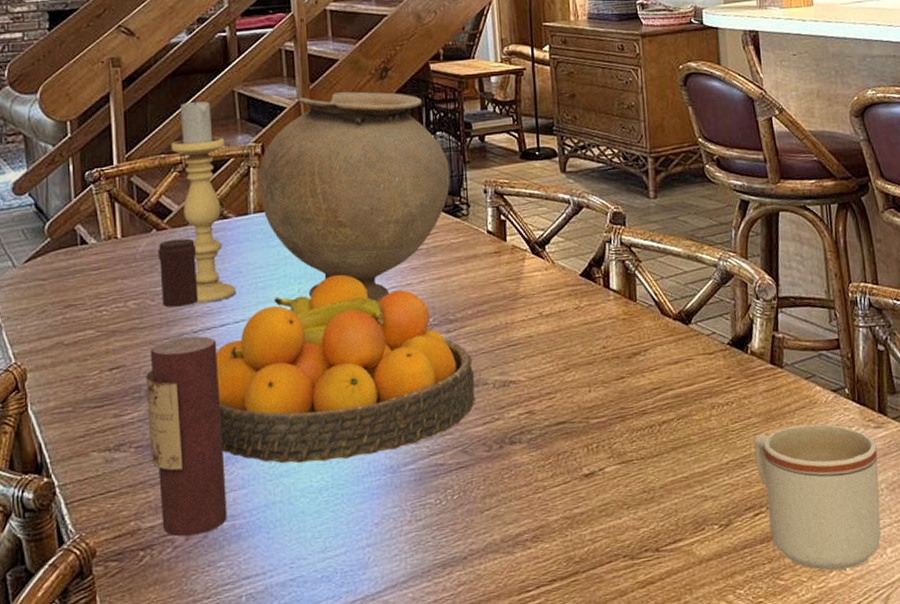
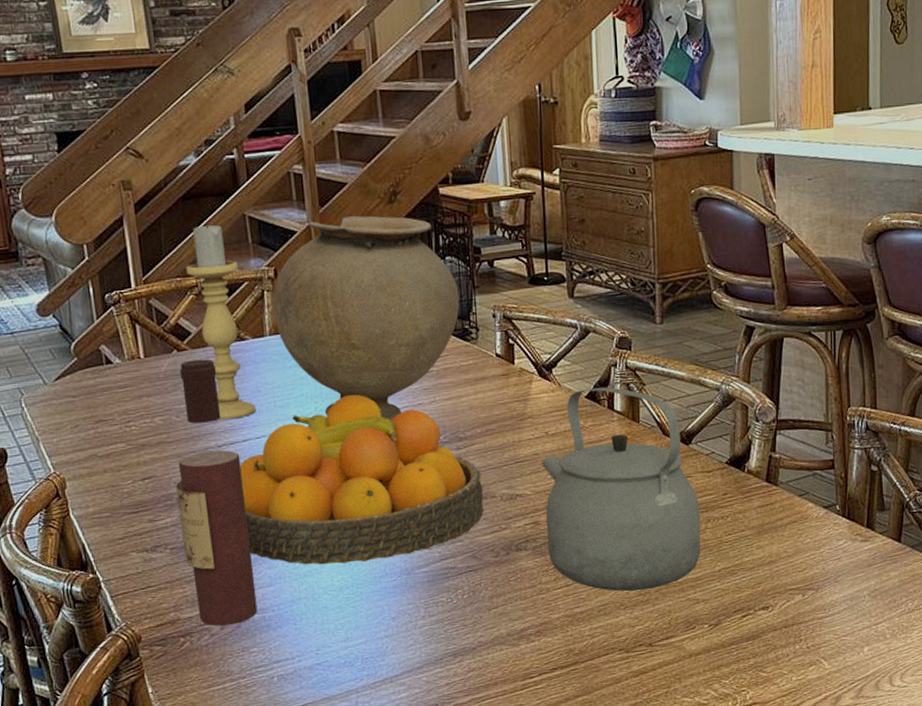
tea kettle: none [536,264,707,489] -> present [542,387,701,592]
mug: present [753,423,881,571] -> none [745,536,863,665]

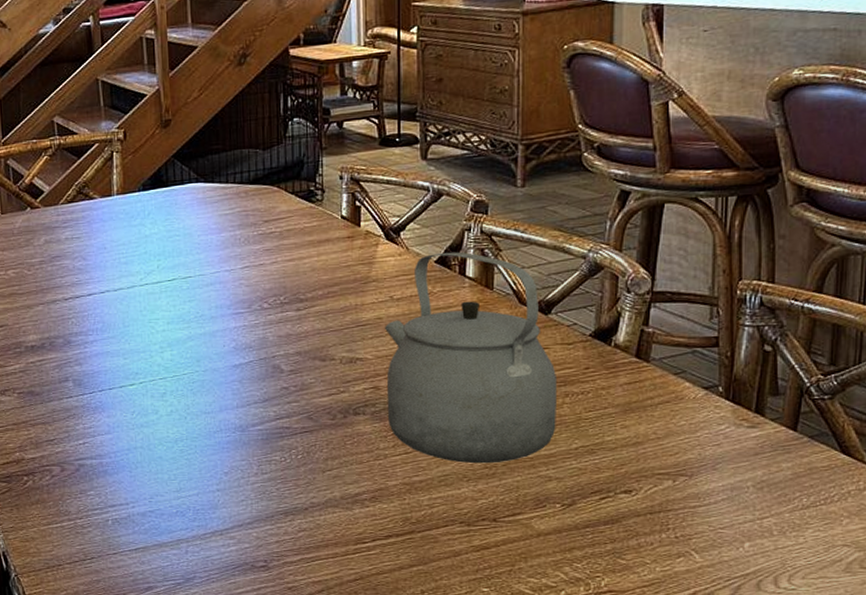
wine bottle: present [176,359,258,626] -> none [25,216,96,468]
candle holder: present [186,222,256,420] -> none [41,86,102,275]
fruit bowl: present [239,394,484,565] -> none [84,253,322,417]
vase: present [271,216,460,421] -> none [120,78,306,280]

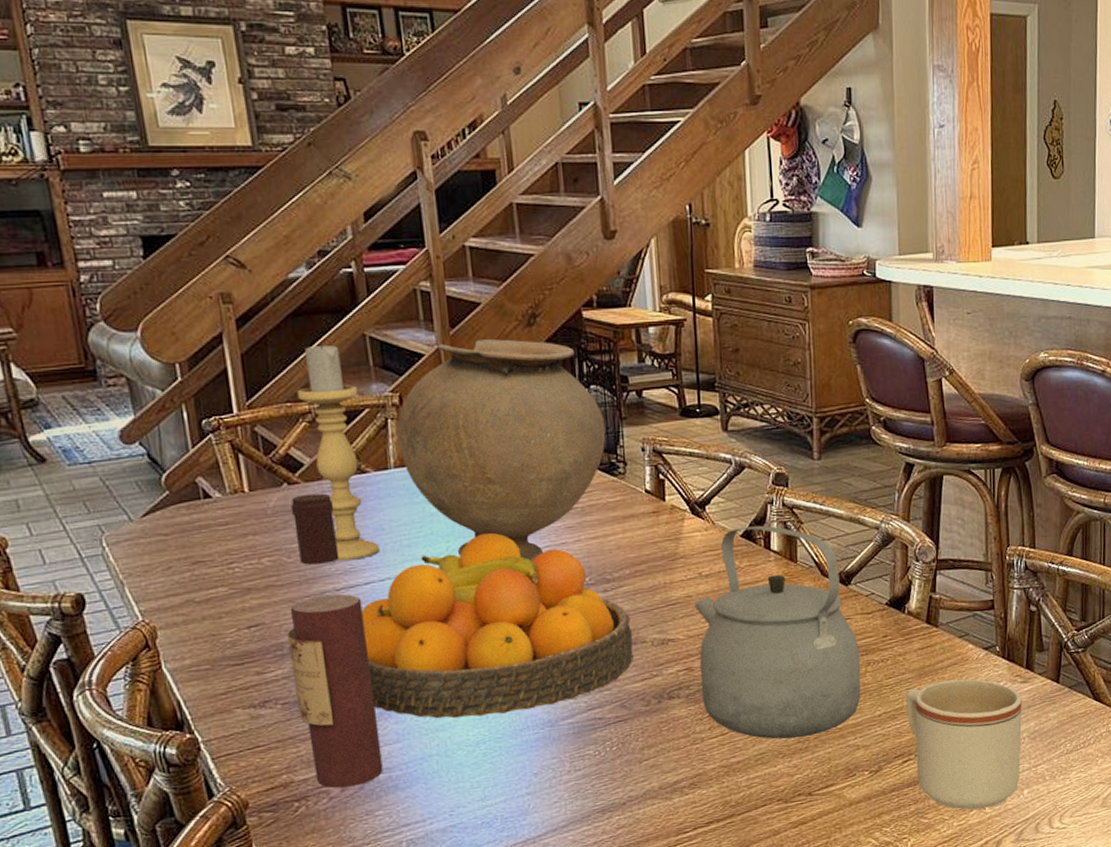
wine bottle: none [25,216,96,468] -> present [287,493,383,789]
candle holder: none [41,86,102,275] -> present [297,341,380,561]
fruit bowl: none [84,253,322,417] -> present [361,532,633,719]
vase: none [120,78,306,280] -> present [396,339,606,561]
mug: none [607,418,748,557] -> present [906,679,1022,810]

